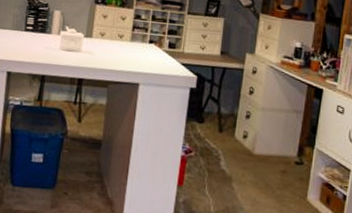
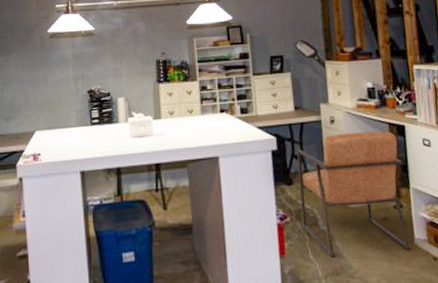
chair: none [204,84,313,204] -> present [297,131,411,258]

